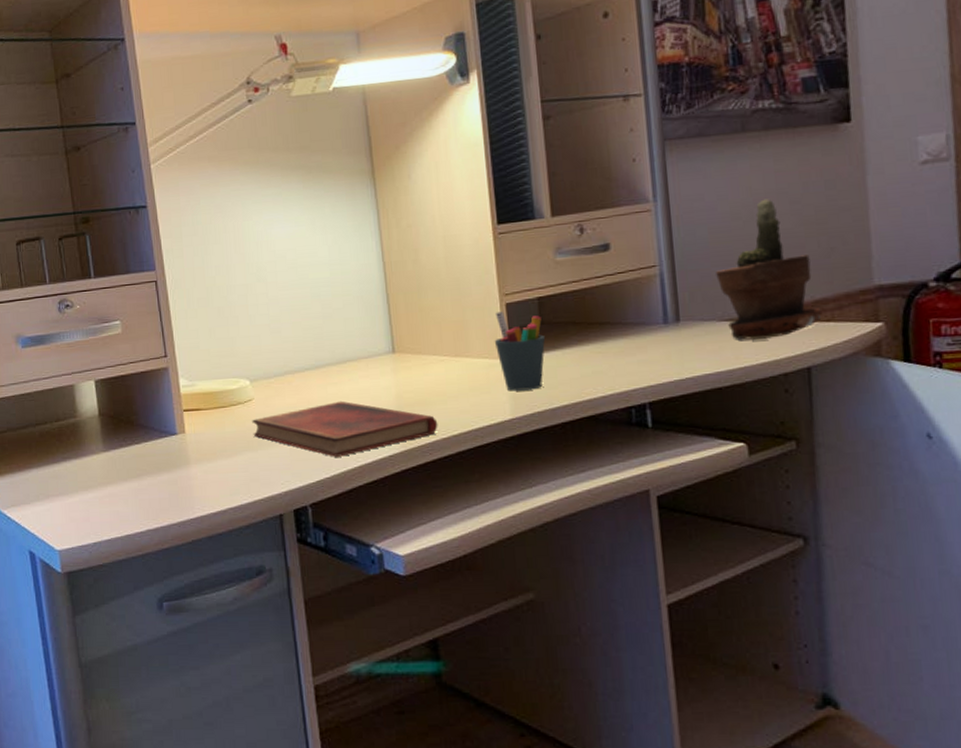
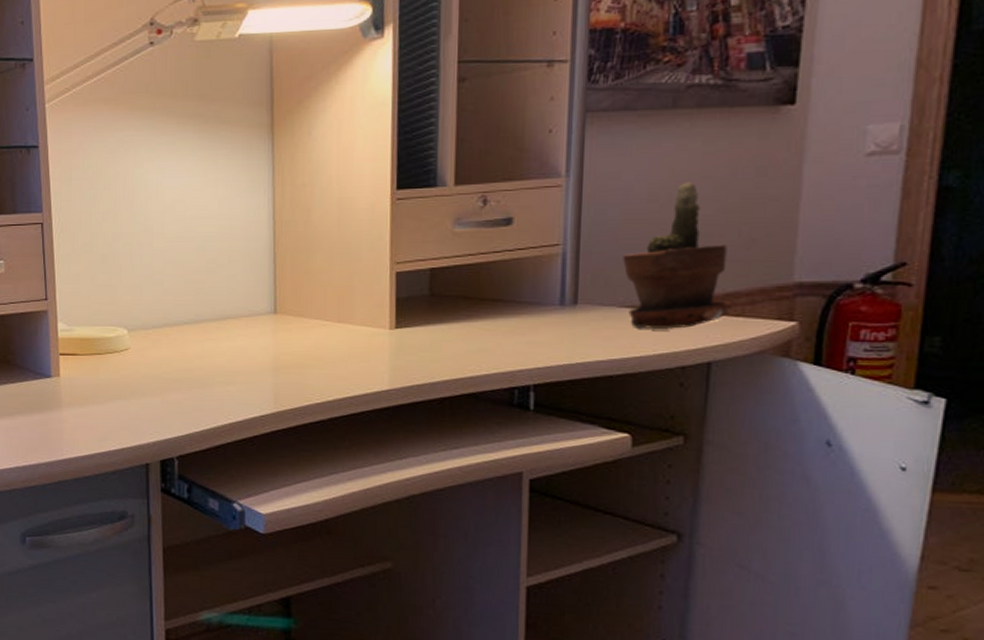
diary: present [252,400,438,457] -> none [126,357,313,413]
pen holder: present [494,311,545,391] -> none [379,280,432,362]

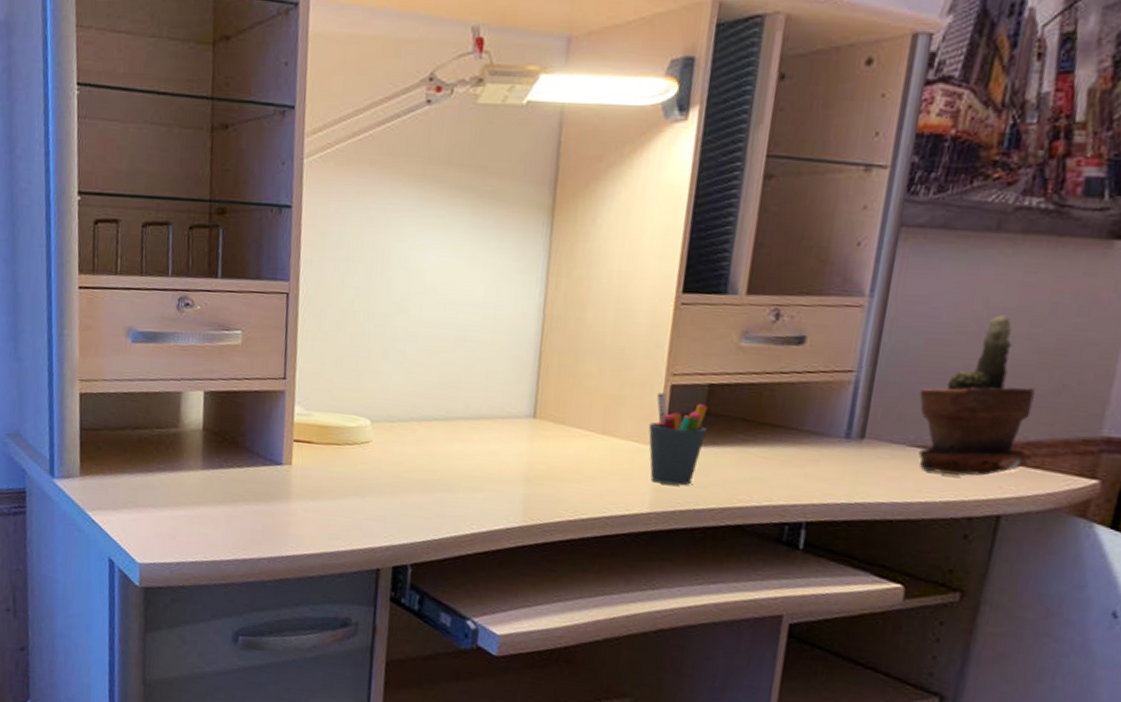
pen holder: none [379,280,432,362] -> present [648,392,708,486]

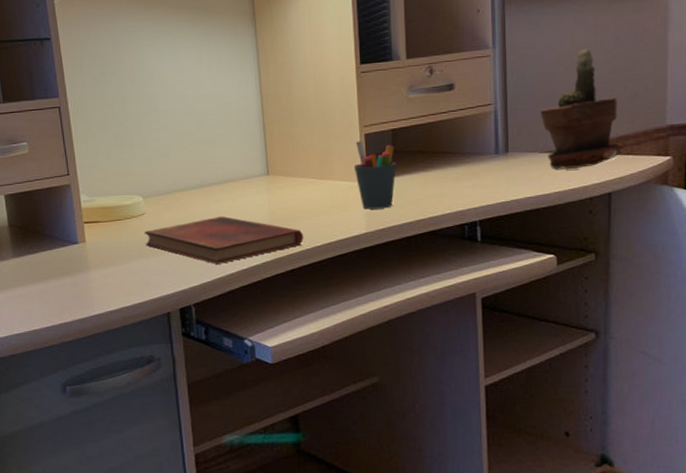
diary: none [364,460,567,520] -> present [144,216,304,264]

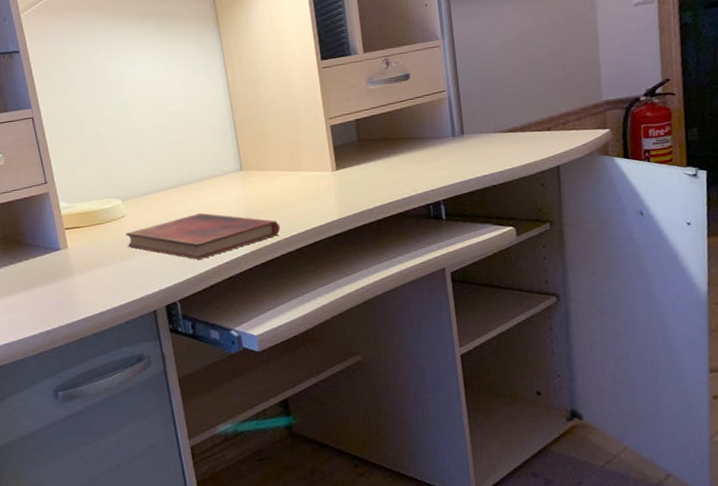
pen holder: present [353,141,396,209] -> none [322,132,363,197]
potted plant: present [540,48,623,169] -> none [490,35,566,147]

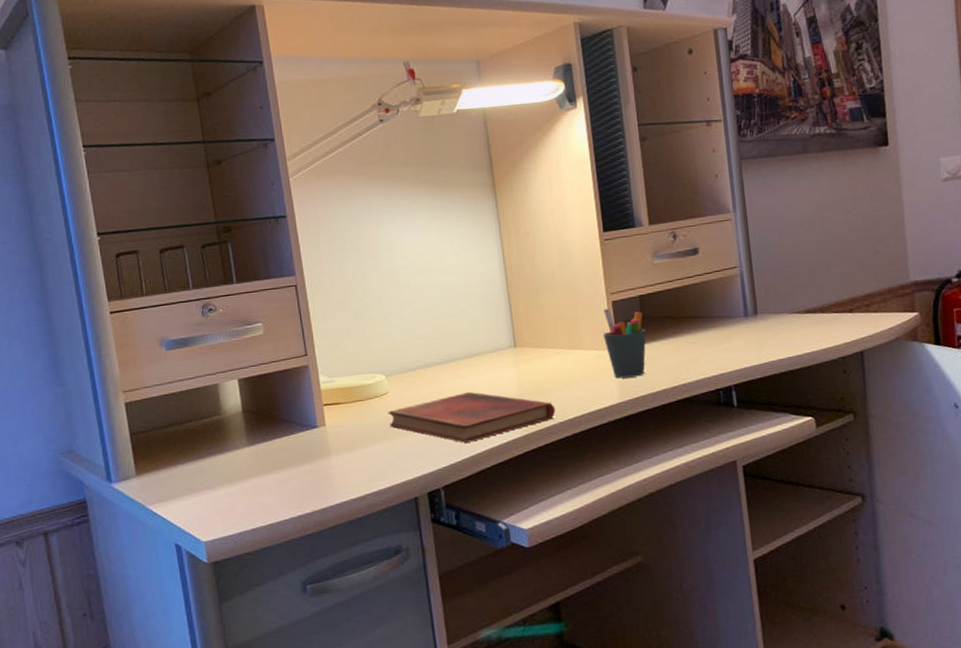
pen holder: none [322,132,363,197] -> present [602,308,646,378]

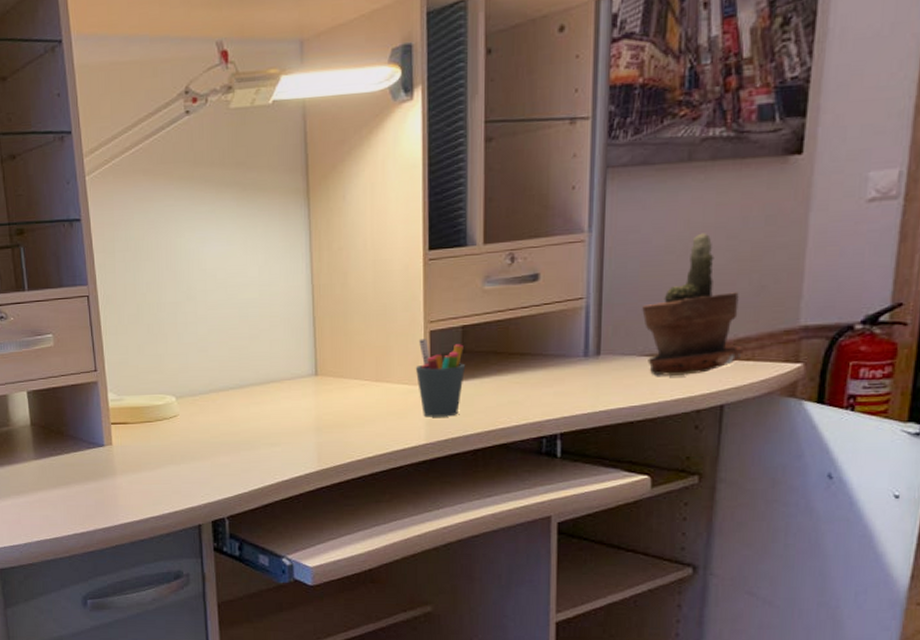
diary: present [388,391,556,443] -> none [176,420,354,473]
potted plant: none [786,209,870,329] -> present [642,233,742,376]

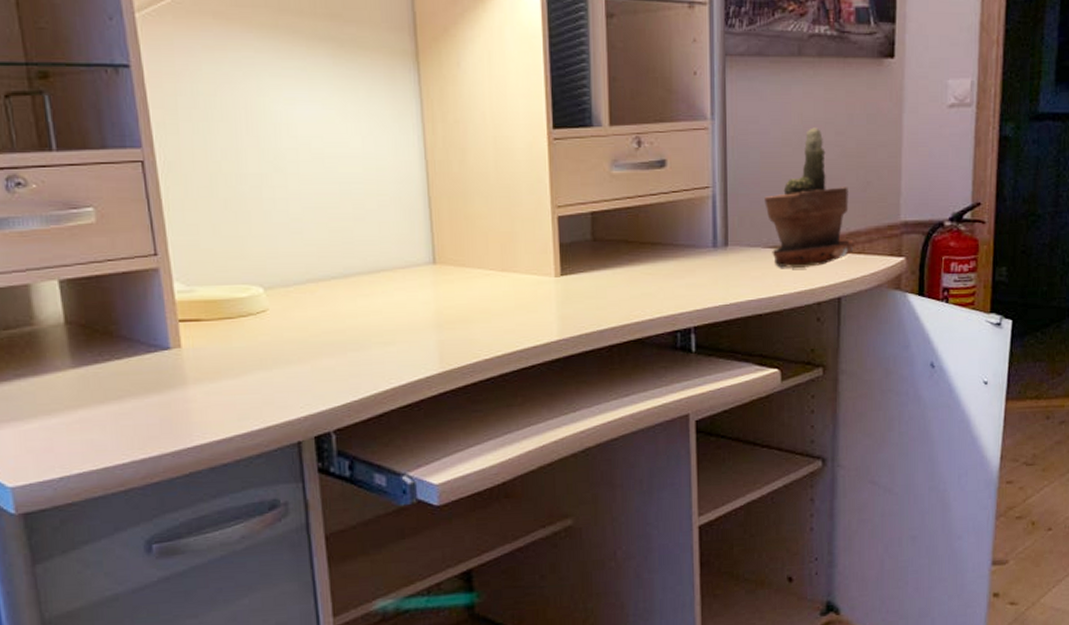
pen holder: present [415,338,465,417] -> none [544,225,596,311]

